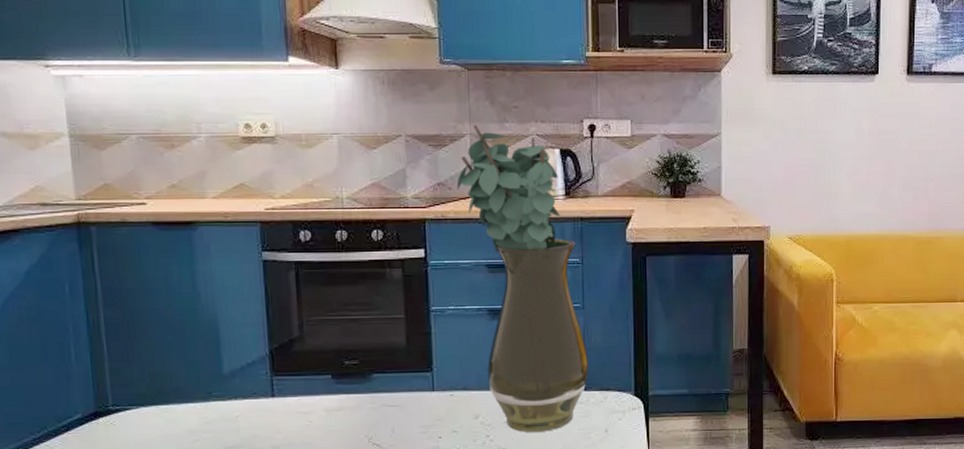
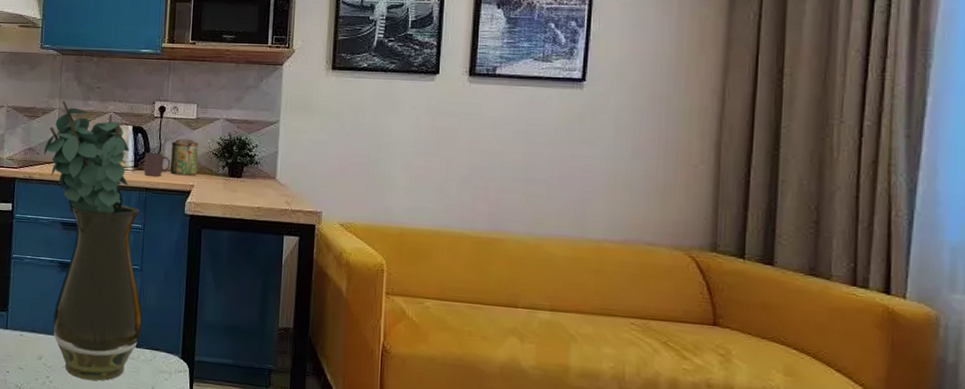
mug: none [577,178,607,205] -> present [144,153,171,177]
canister: none [606,160,637,201] -> present [170,139,198,176]

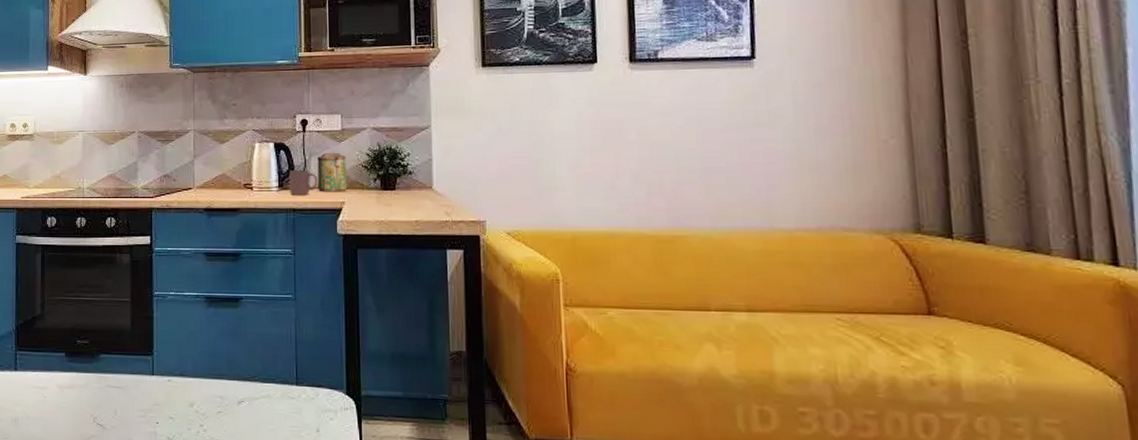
vase: present [43,101,143,381] -> none [180,122,301,426]

